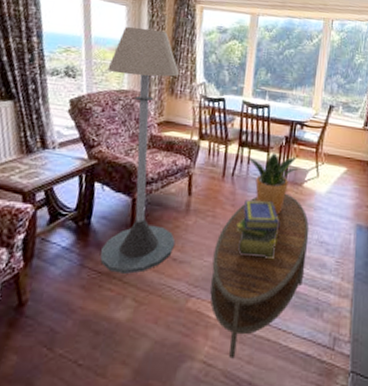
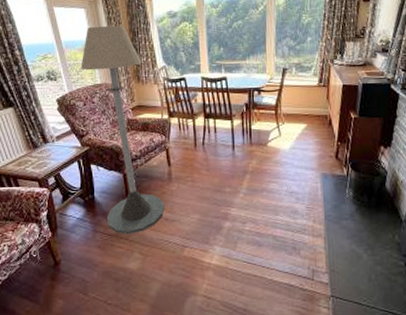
coffee table: present [210,193,309,359] -> none [198,154,279,292]
stack of books: present [236,200,280,259] -> none [213,162,252,211]
potted plant: present [247,151,300,215] -> none [213,119,263,173]

